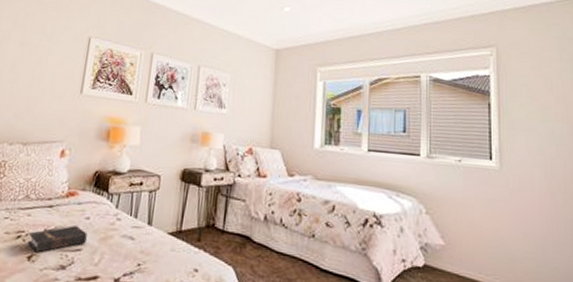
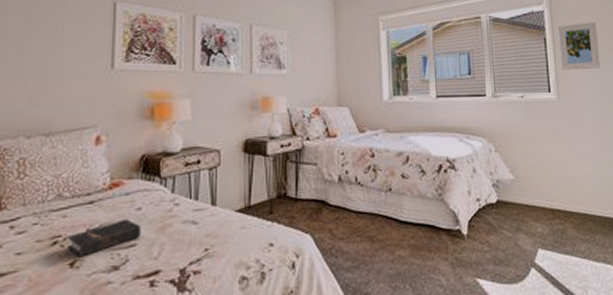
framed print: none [505,91,552,141] -> present [558,22,601,70]

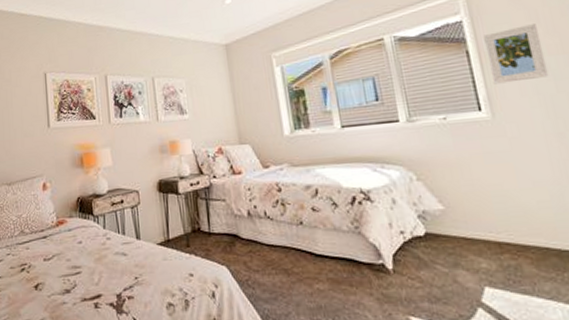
hardback book: present [67,218,141,258] -> none [32,250,83,282]

